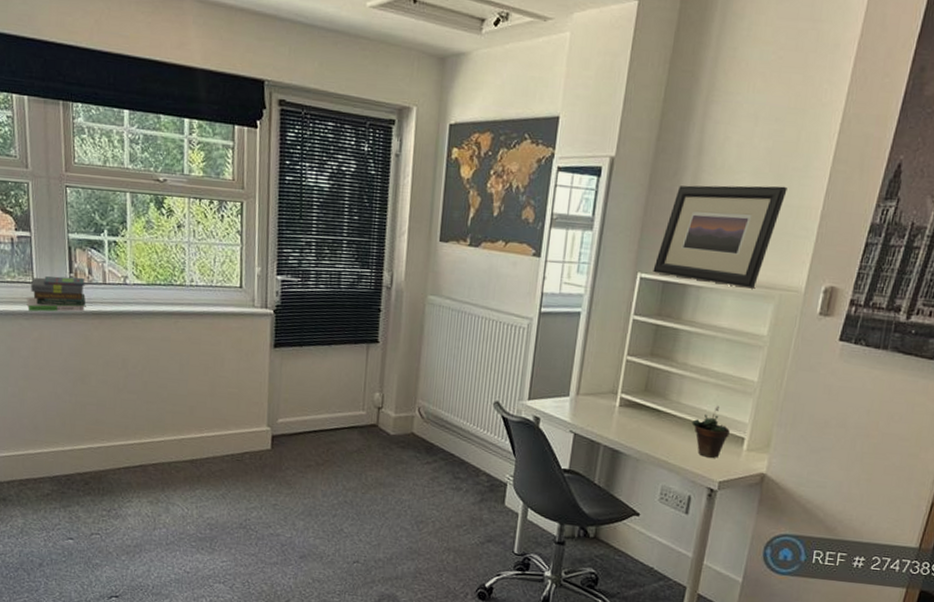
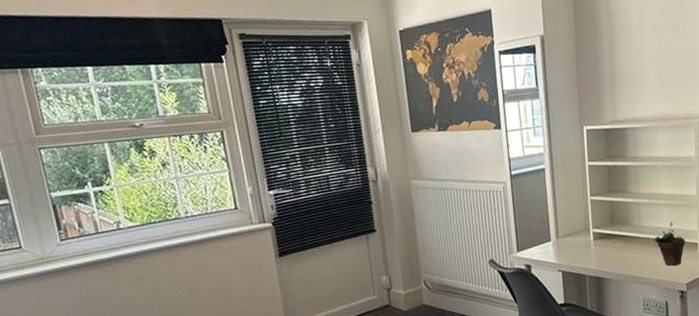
books: present [26,276,86,313] -> none [16,231,82,277]
picture frame: present [653,185,787,289] -> none [595,36,684,124]

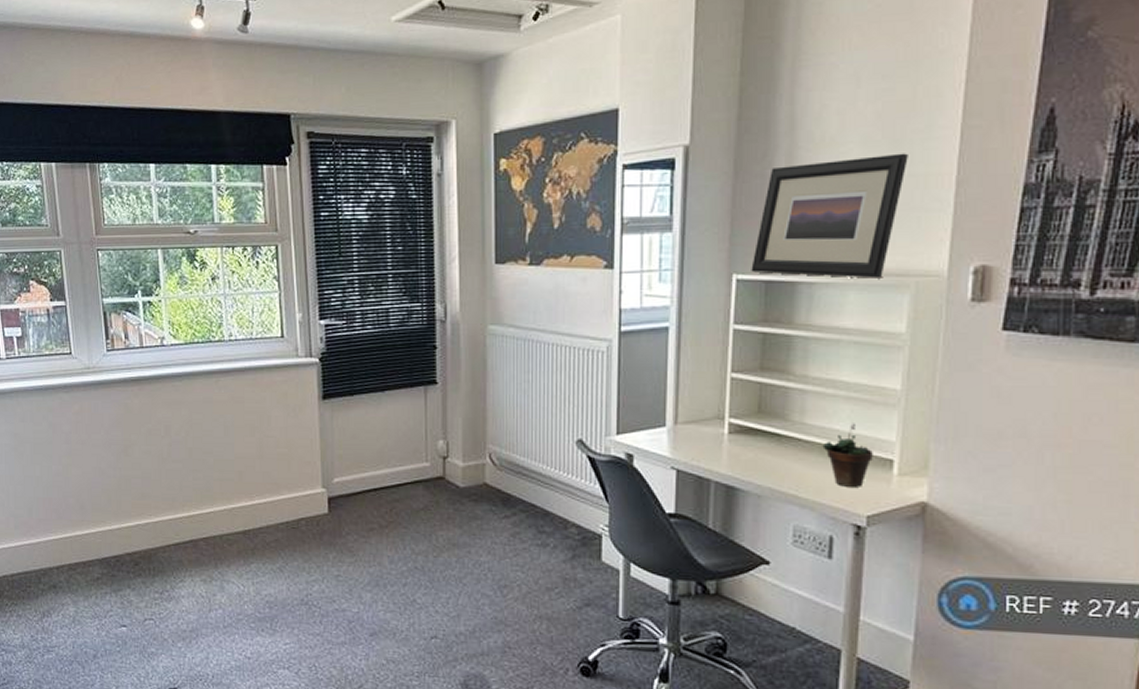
picture frame: none [595,36,684,124] -> present [751,153,908,279]

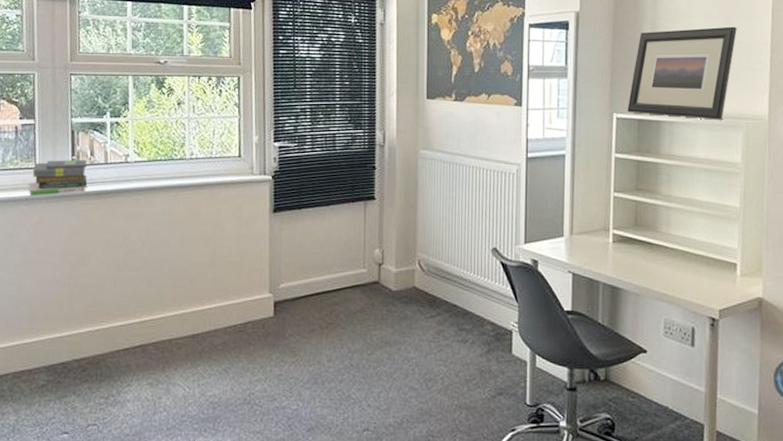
books: none [65,343,125,384] -> present [28,159,88,197]
succulent plant: present [822,423,873,487] -> none [684,234,722,286]

